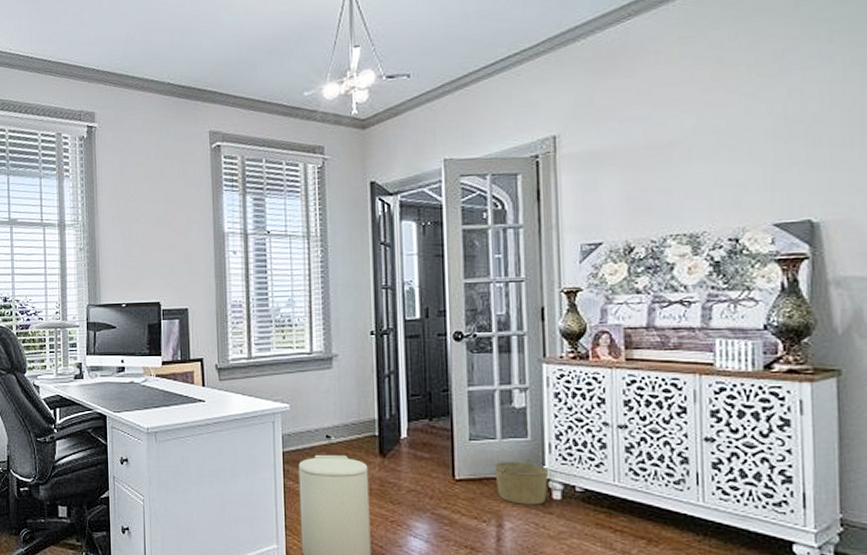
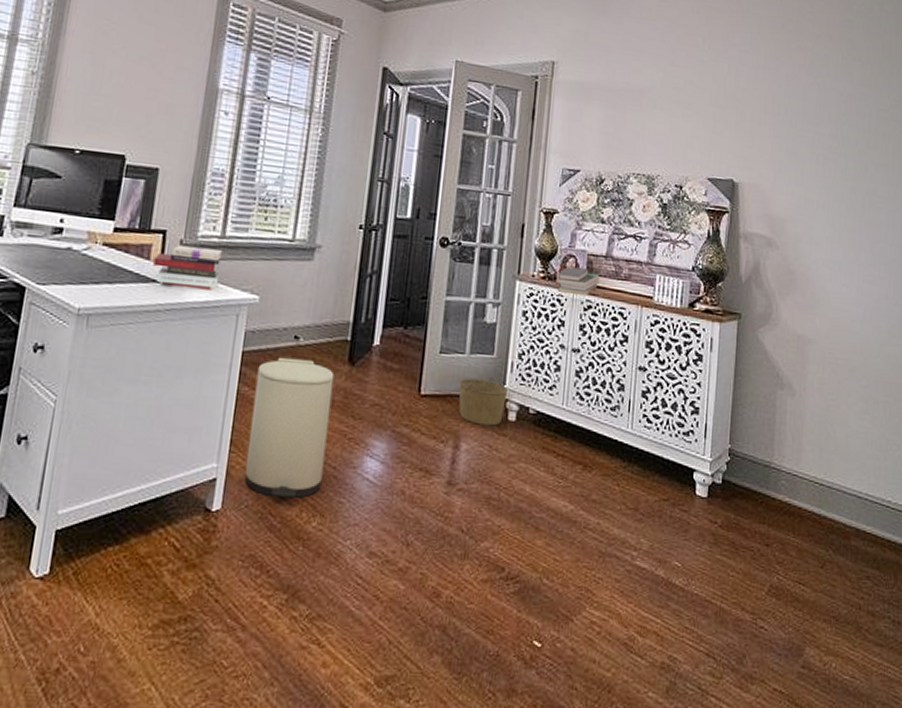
books: none [197,368,253,404] -> present [153,244,223,291]
books: none [589,343,641,371] -> present [556,267,599,297]

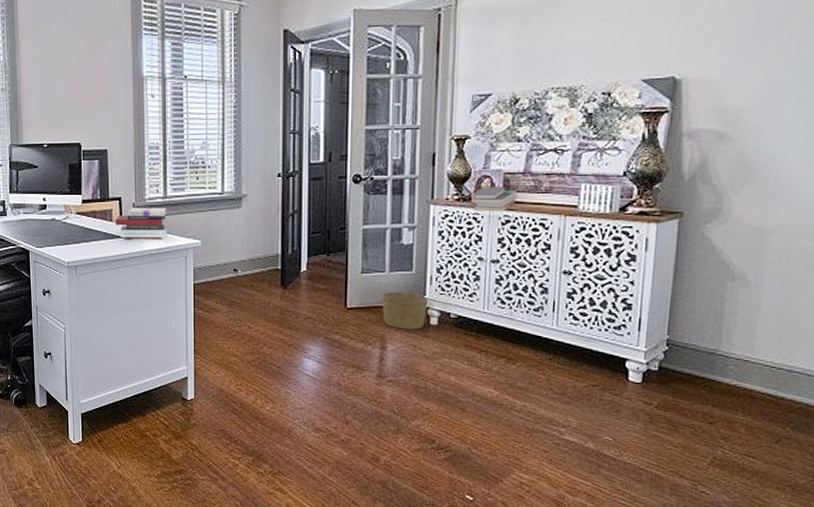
pedal bin: present [244,357,335,498] -> none [208,286,270,390]

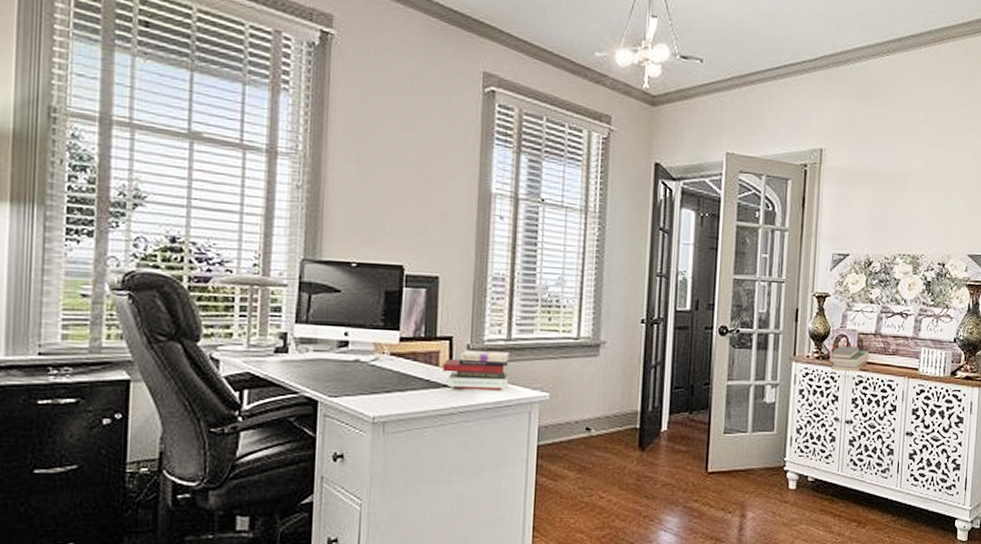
basket: present [382,289,429,330] -> none [743,451,789,495]

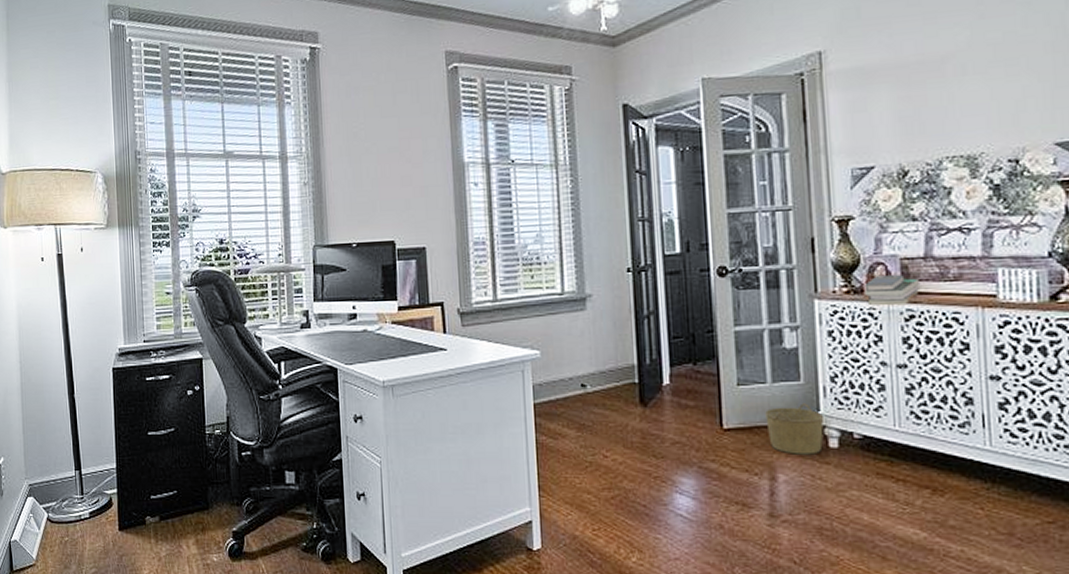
books: present [443,349,510,391] -> none [438,312,500,352]
basket: none [743,451,789,495] -> present [765,403,825,455]

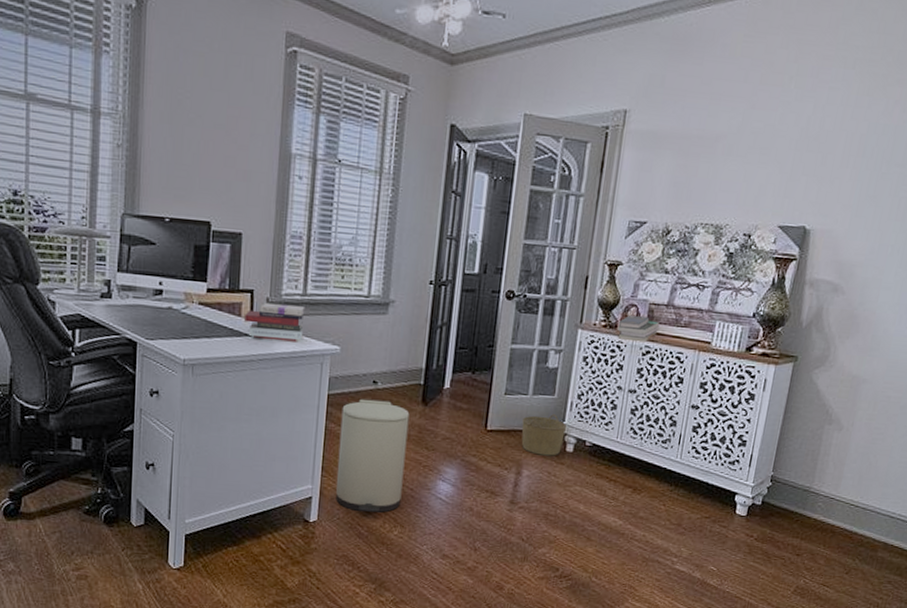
books: none [438,312,500,352] -> present [244,302,305,343]
pedal bin: none [551,405,634,535] -> present [335,399,410,513]

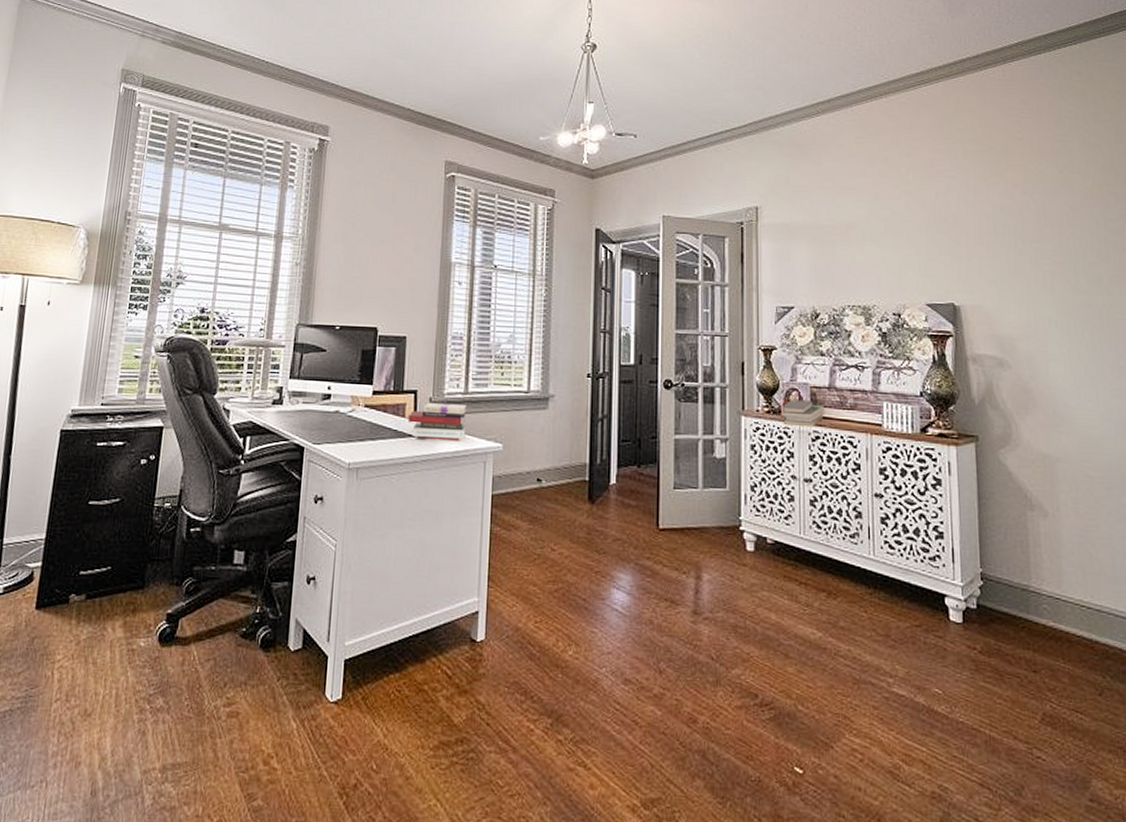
pedal bin: present [335,399,410,513] -> none [503,498,577,628]
basket: present [521,414,567,456] -> none [696,509,744,557]

